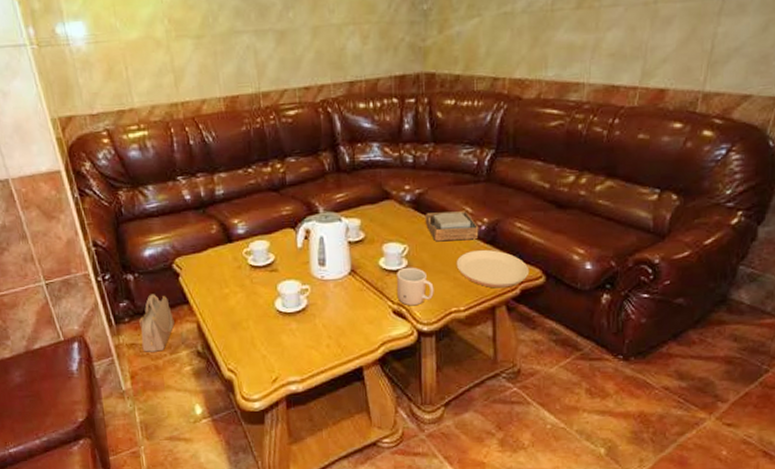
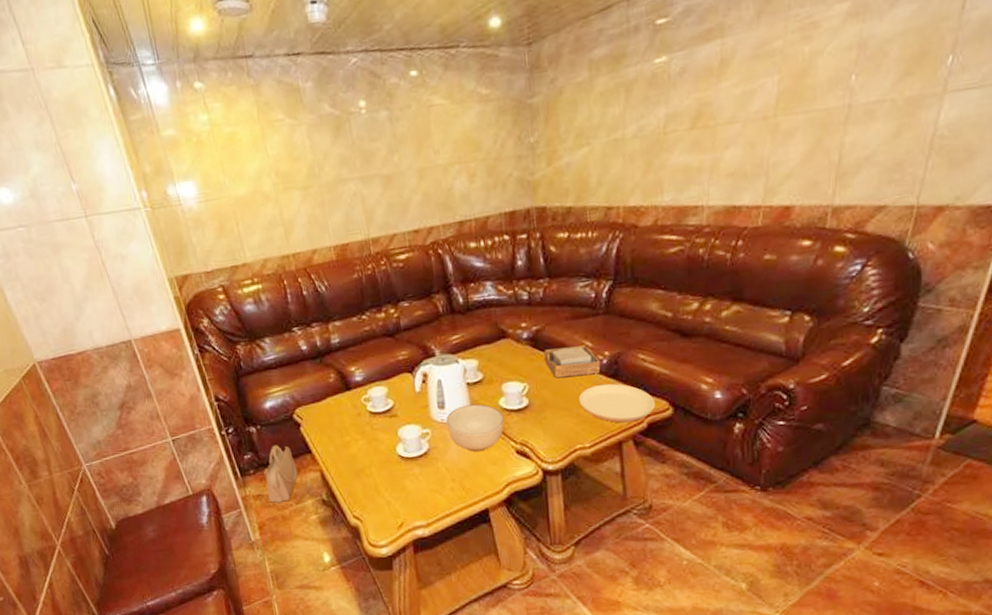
bowl: none [326,263,383,310] -> present [446,404,505,452]
mug: present [396,267,434,306] -> none [518,405,558,445]

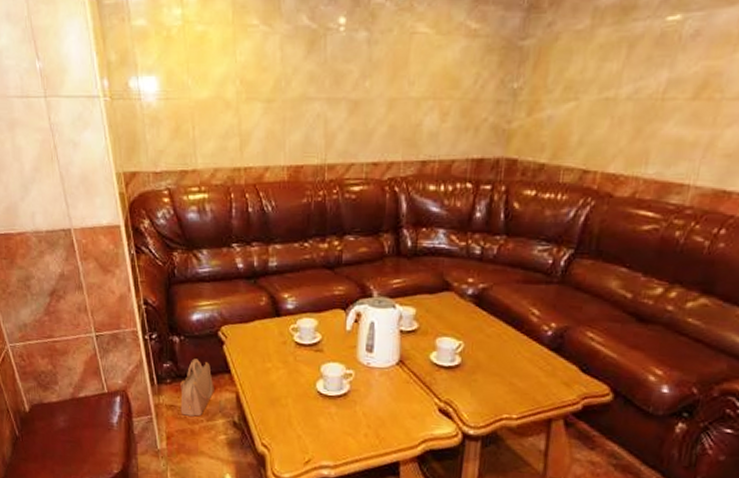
bowl: present [446,404,505,452] -> none [371,352,433,403]
napkin holder: present [543,345,601,379] -> none [485,310,545,345]
saucer: present [578,383,656,423] -> none [514,356,596,401]

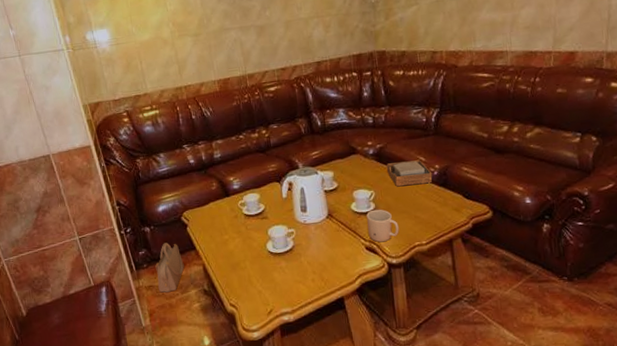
mug: none [444,364,487,407] -> present [366,209,399,243]
napkin holder: none [485,310,545,345] -> present [386,160,433,187]

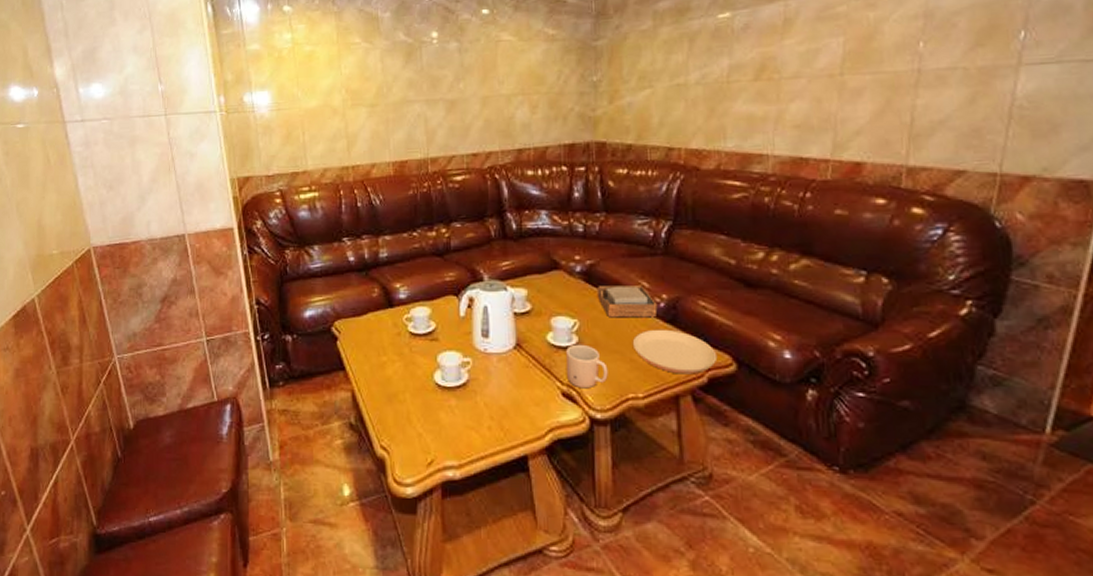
handbag: present [155,242,185,293] -> none [293,357,329,421]
saucer: none [415,191,478,224] -> present [632,329,718,375]

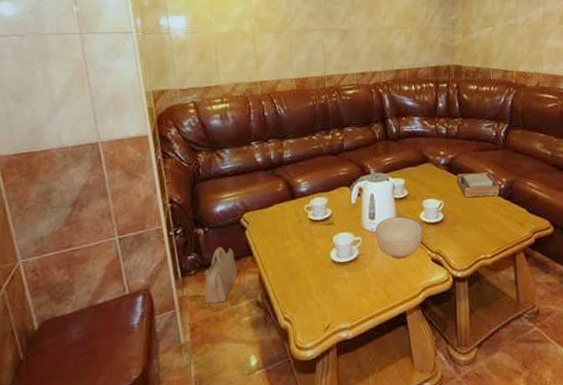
handbag: none [293,357,329,421] -> present [205,247,238,304]
bowl: none [489,336,551,389] -> present [375,216,423,259]
mug: present [565,344,608,389] -> none [434,219,466,254]
saucer: present [632,329,718,375] -> none [482,204,541,238]

